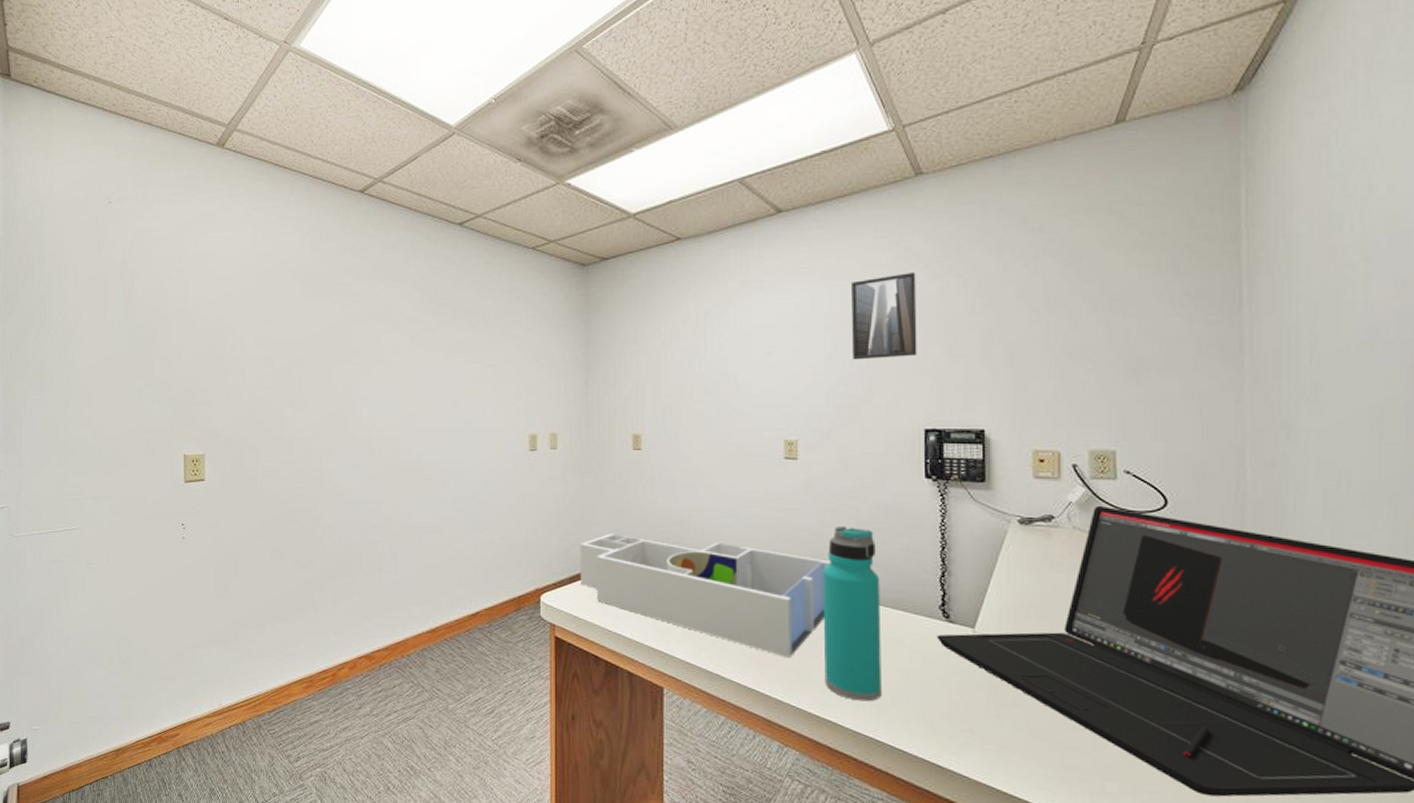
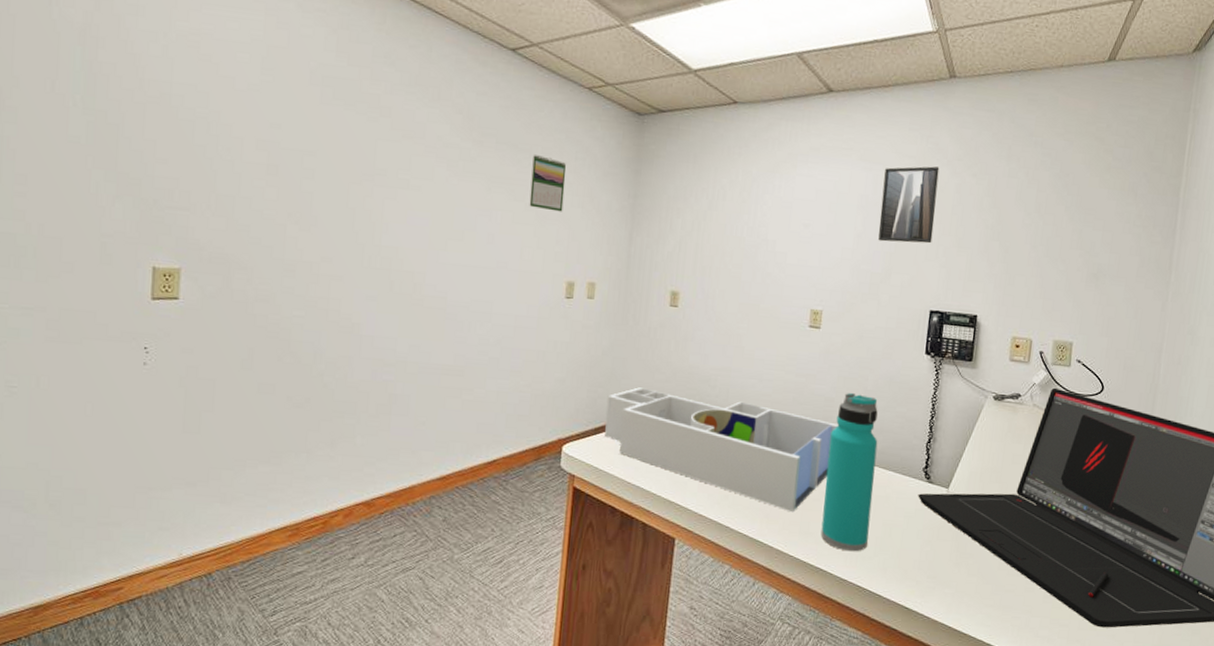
calendar: none [487,318,519,369] -> present [529,155,566,212]

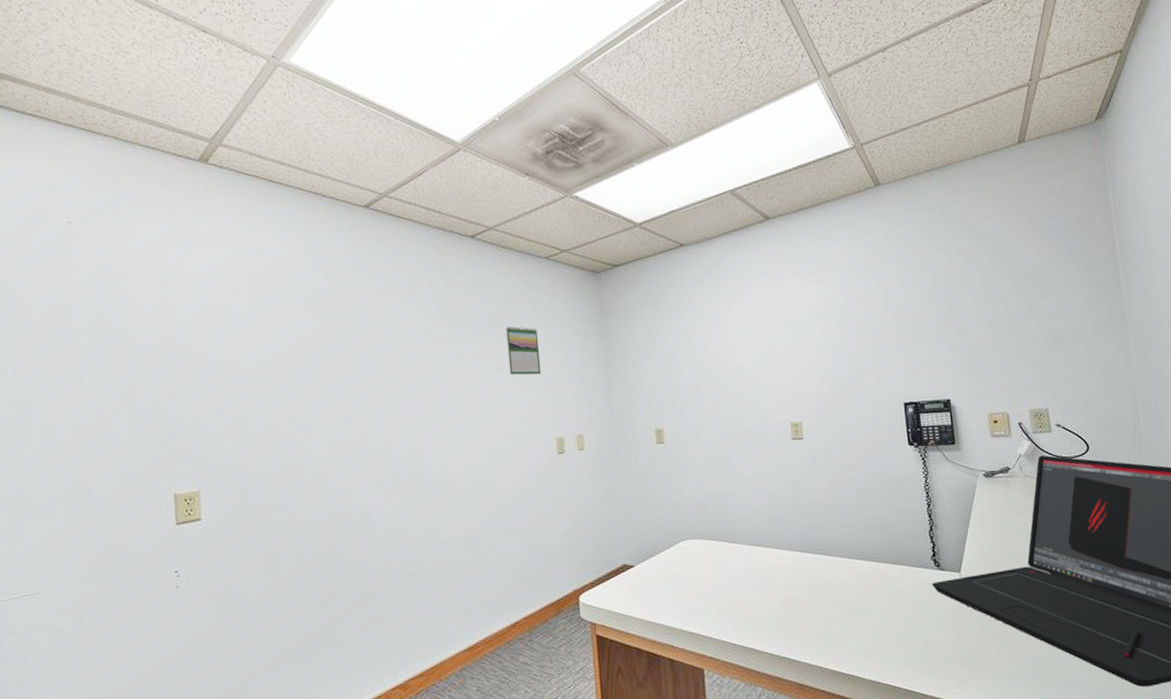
desk organizer: present [605,387,838,513] -> none [613,522,840,624]
water bottle: present [820,392,878,552] -> none [834,494,893,653]
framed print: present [878,166,940,244] -> none [833,268,892,347]

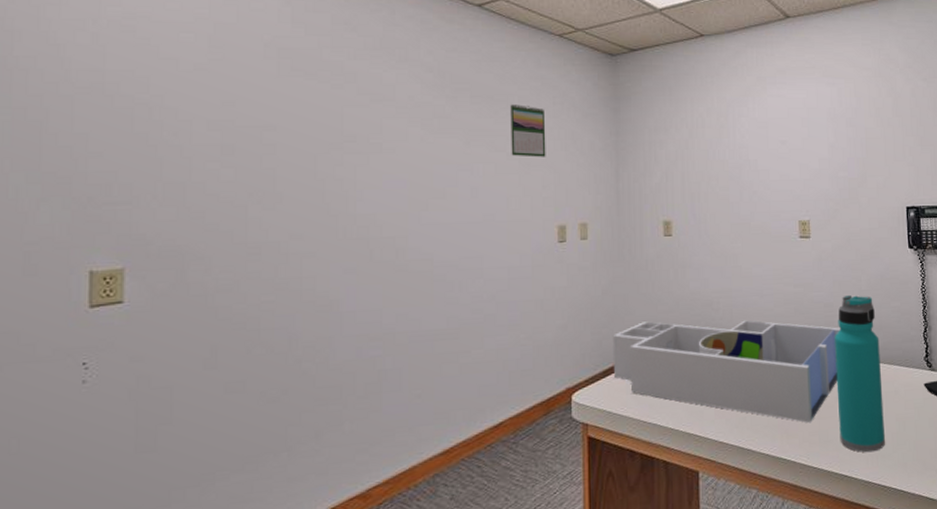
desk organizer: none [613,522,840,624] -> present [612,320,841,424]
water bottle: none [834,494,893,653] -> present [835,294,885,453]

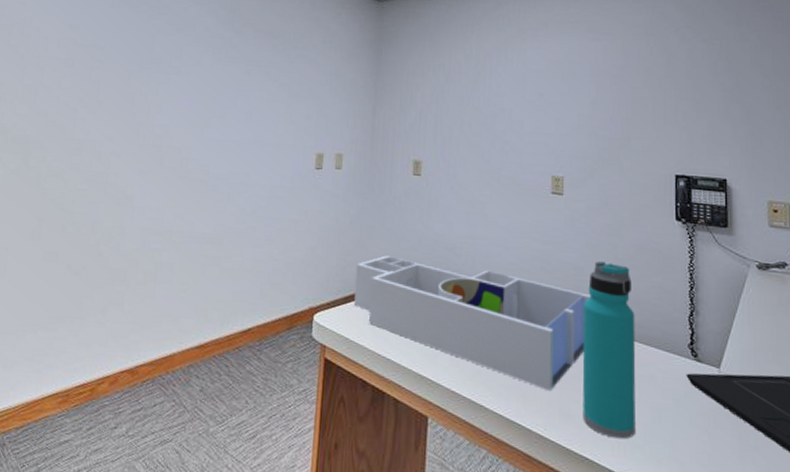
calendar: present [510,104,546,157] -> none [282,40,315,90]

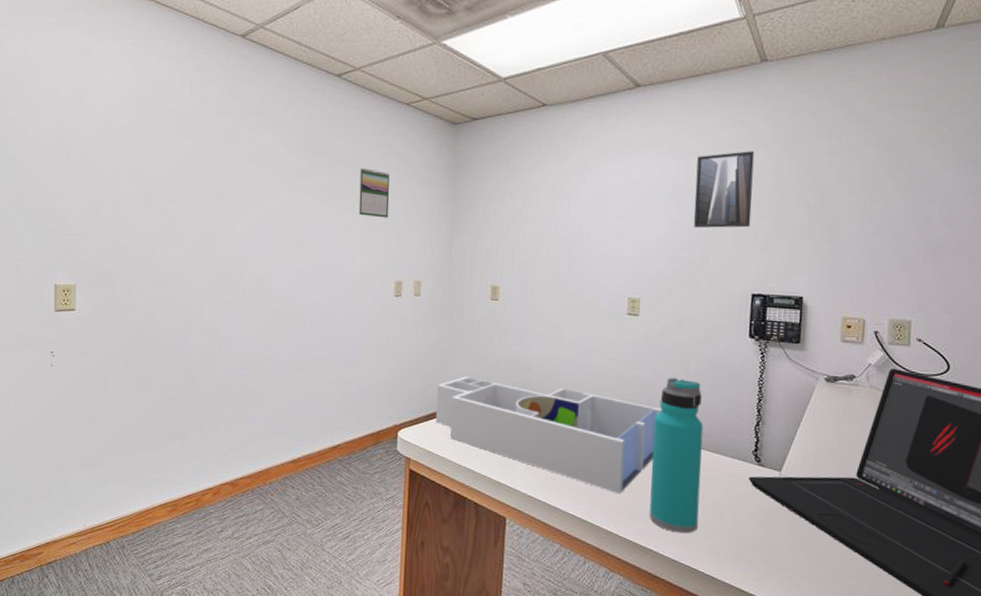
calendar: none [282,40,315,90] -> present [358,168,390,218]
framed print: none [613,34,669,108] -> present [694,151,755,229]

